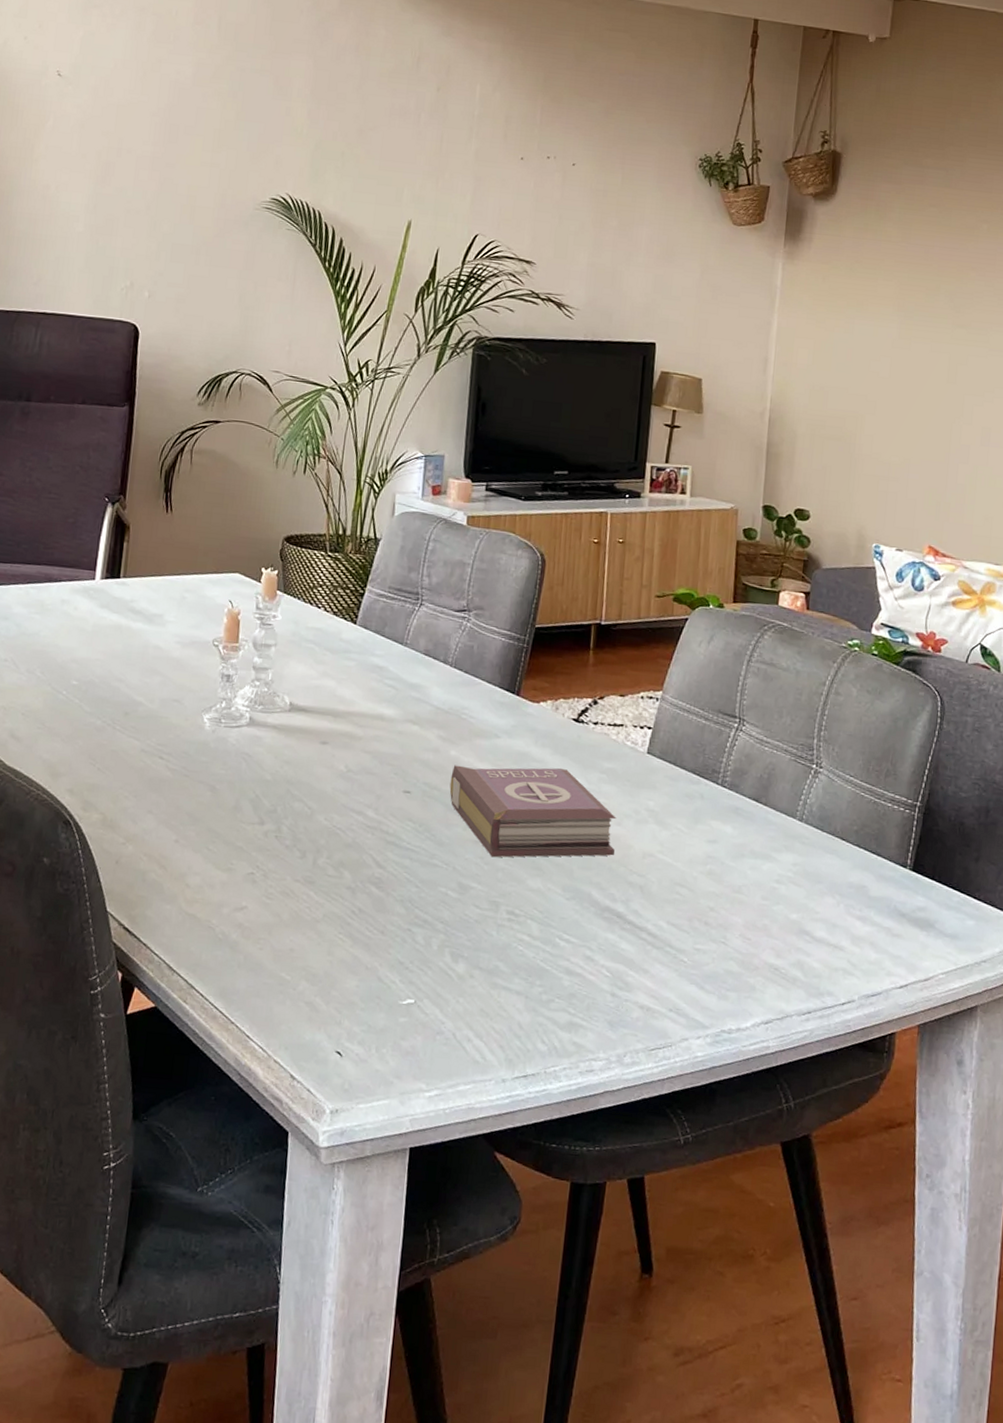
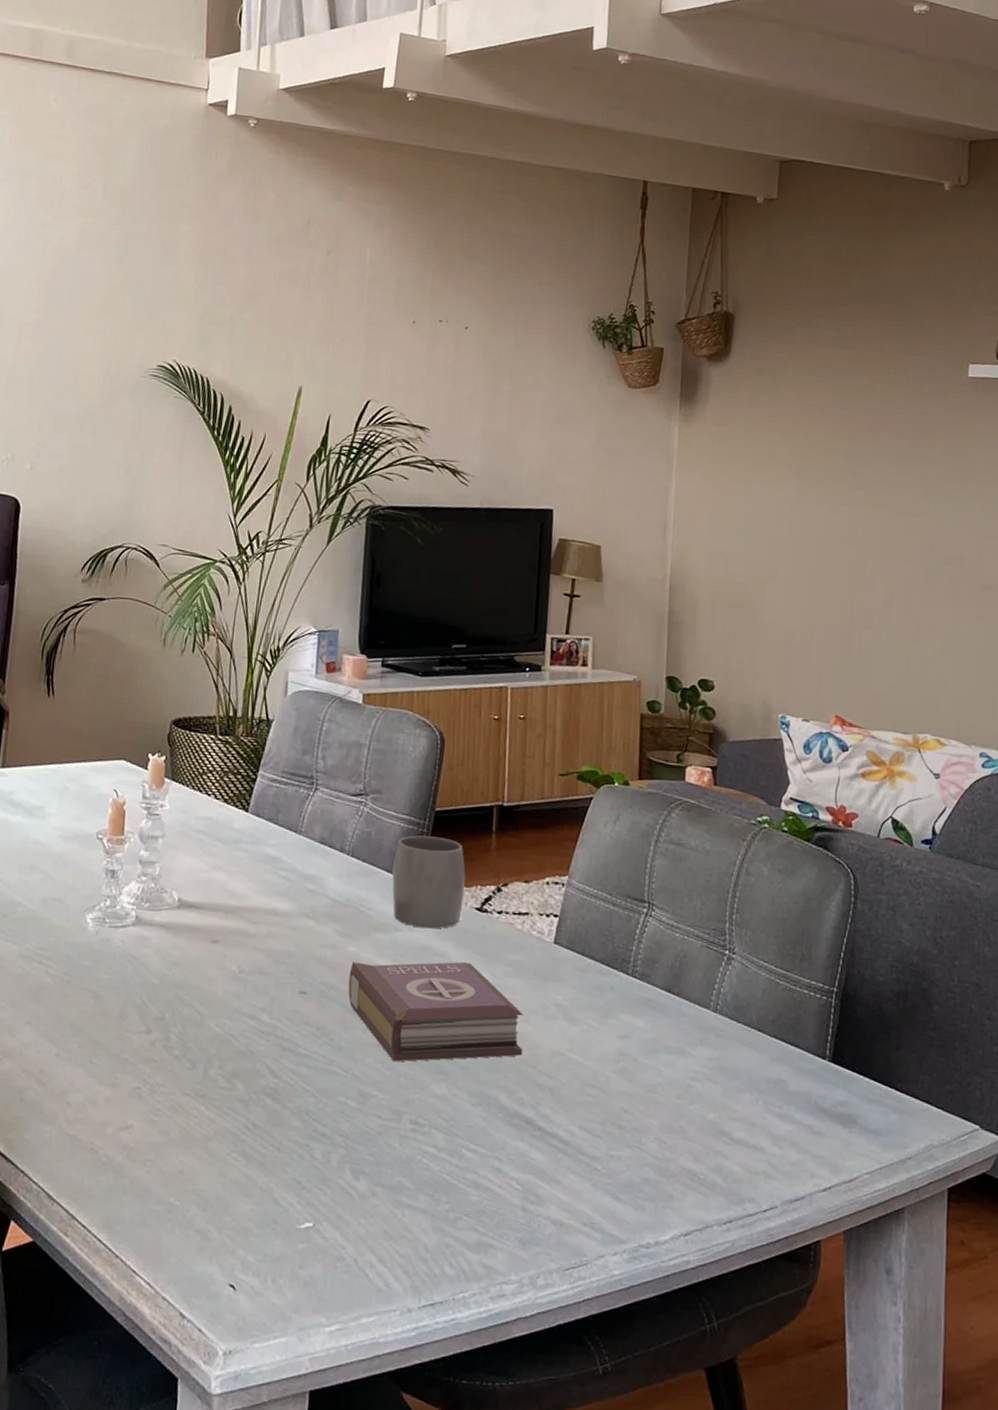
mug: none [493,650,564,737] -> present [392,835,466,929]

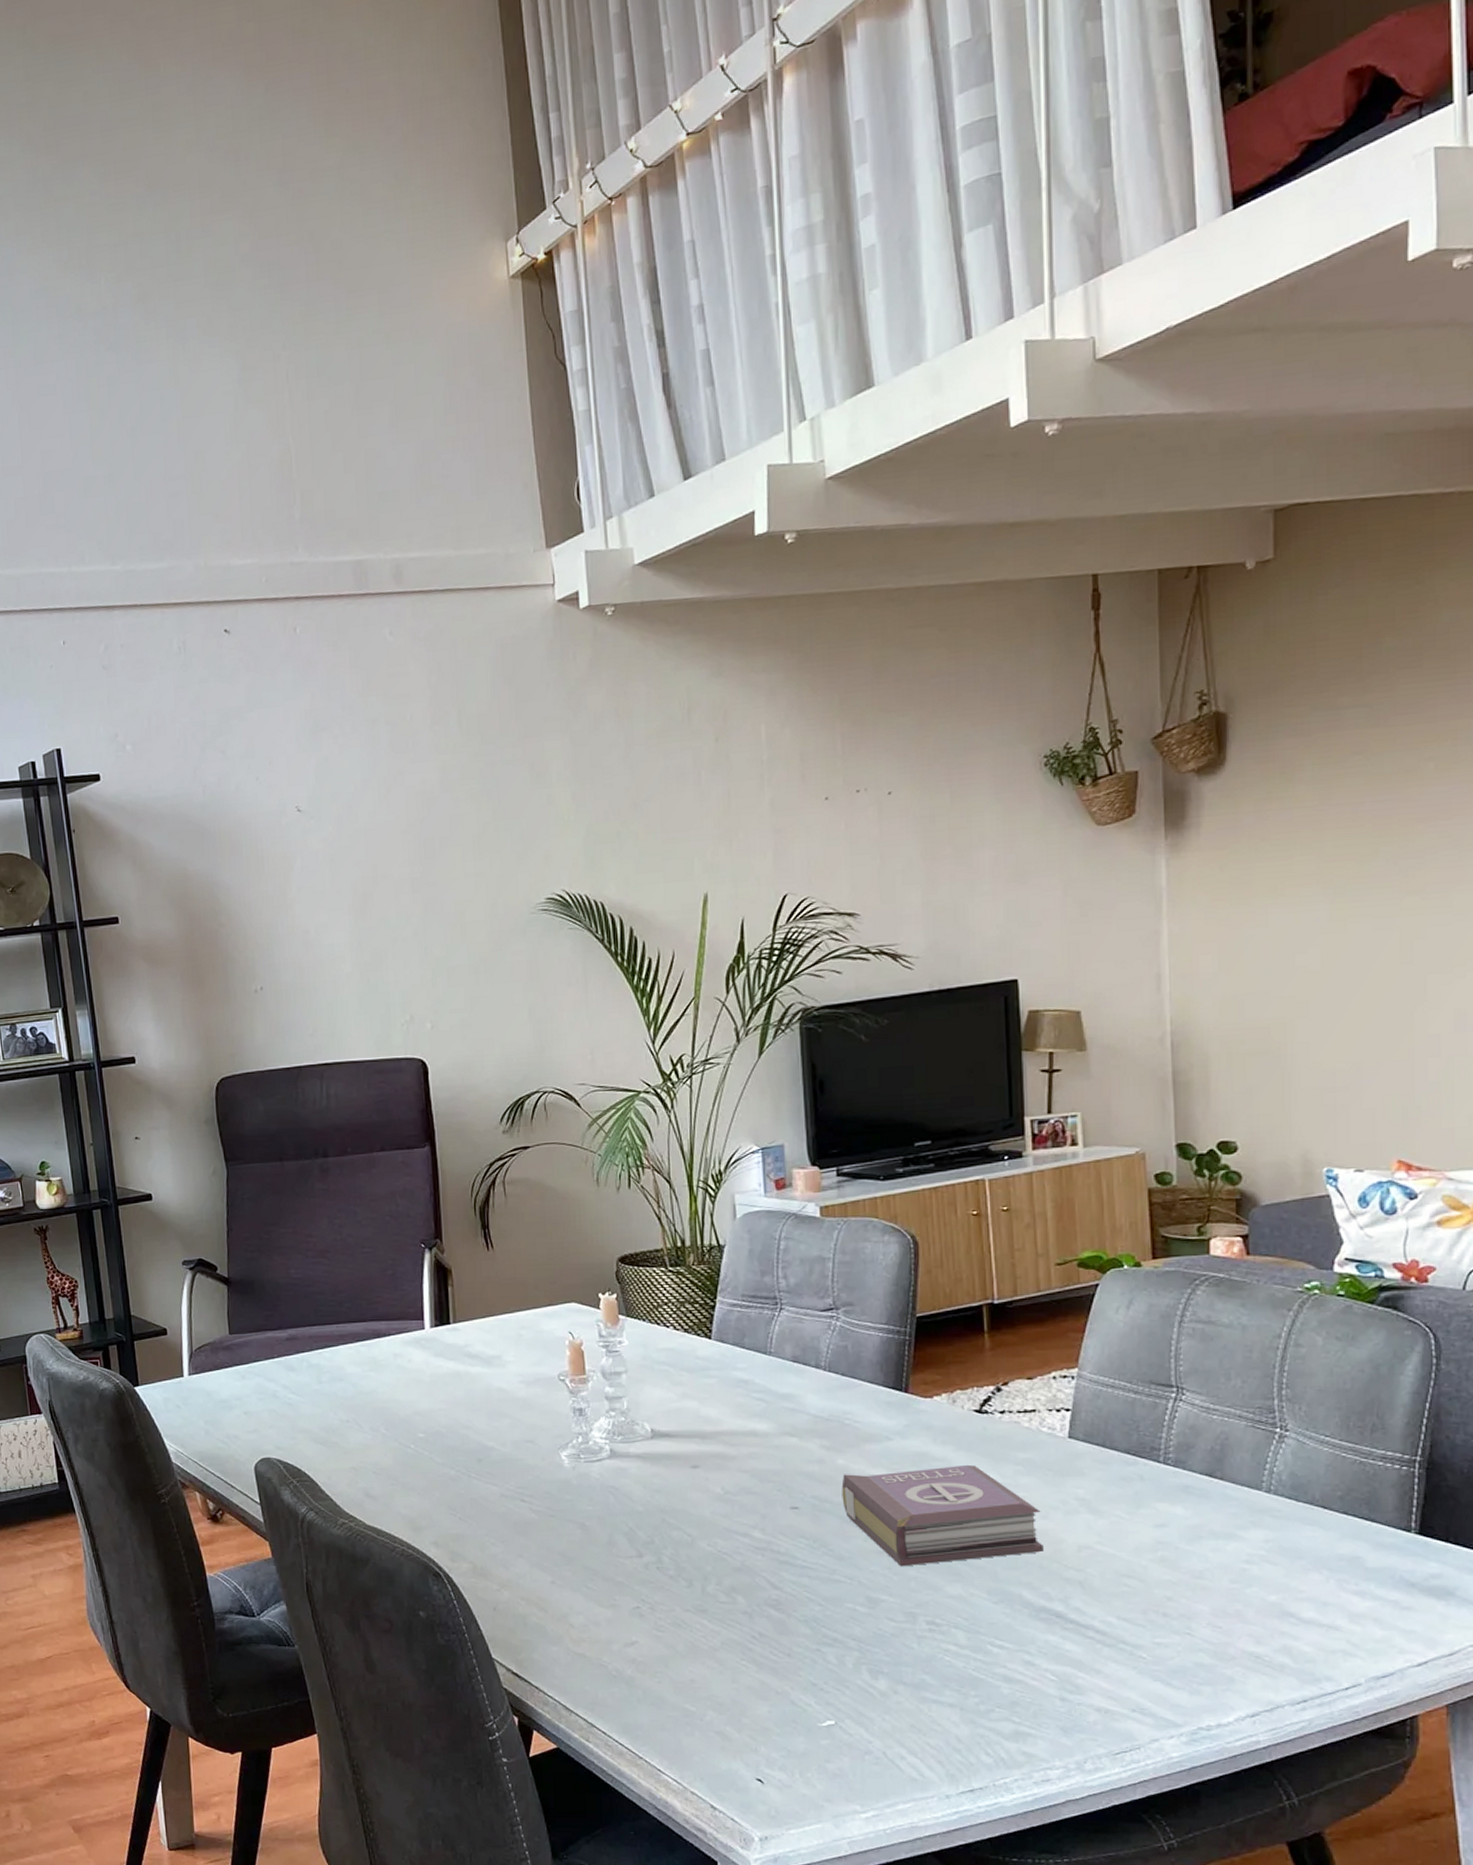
mug: present [392,835,466,929] -> none [876,1343,959,1435]

